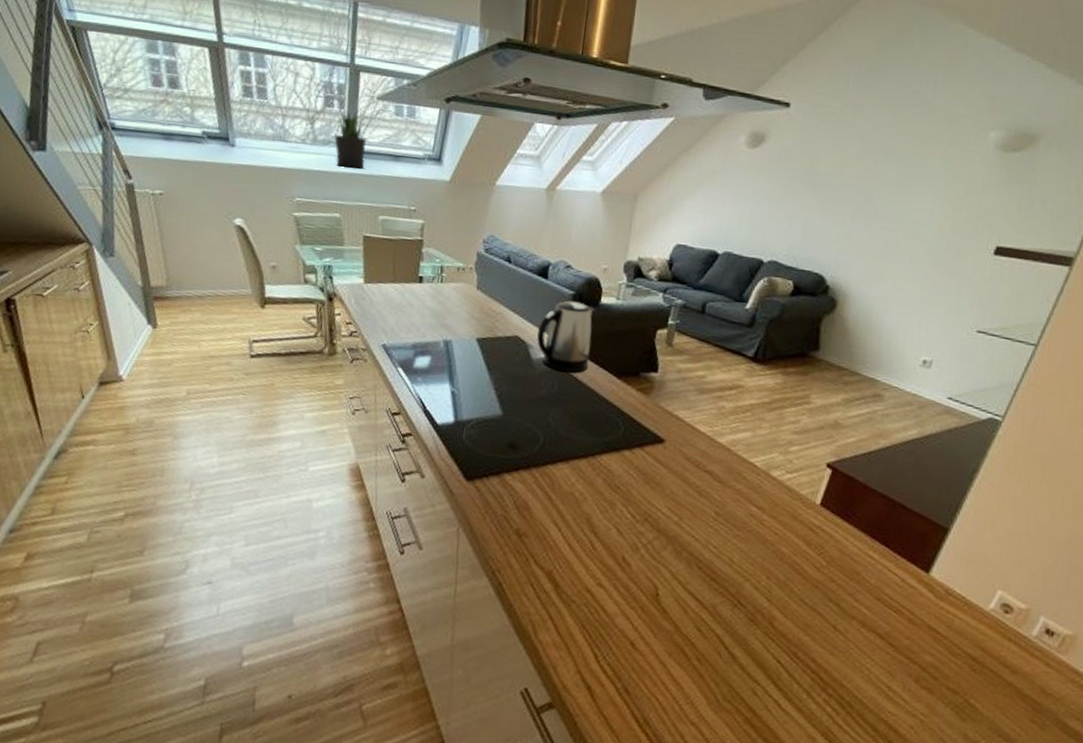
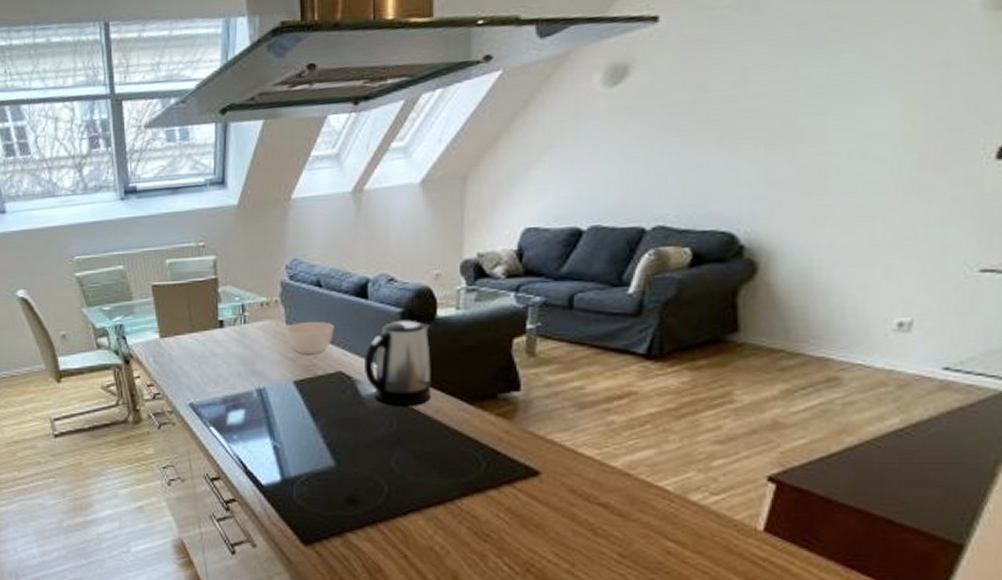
planter: present [334,108,366,169] -> none [104,147,141,214]
bowl: none [475,289,517,319] -> present [285,322,334,356]

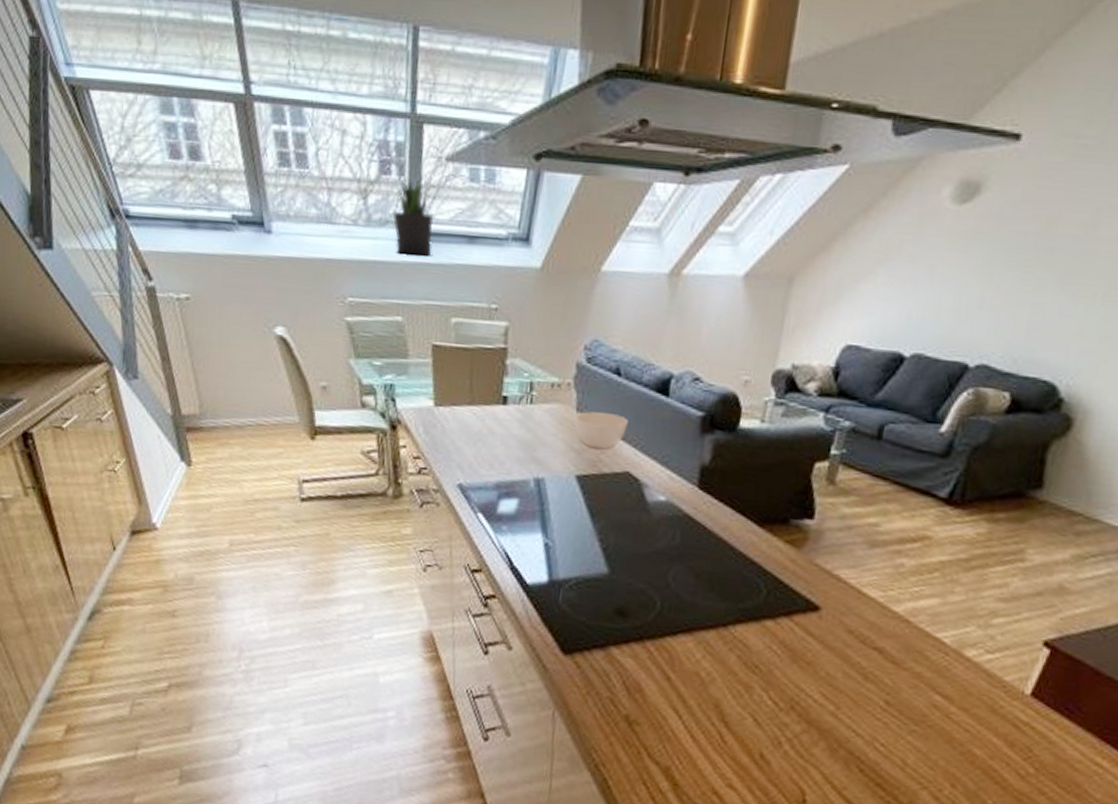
planter: none [104,147,141,214] -> present [392,175,433,257]
kettle: present [365,320,432,408] -> none [654,424,730,522]

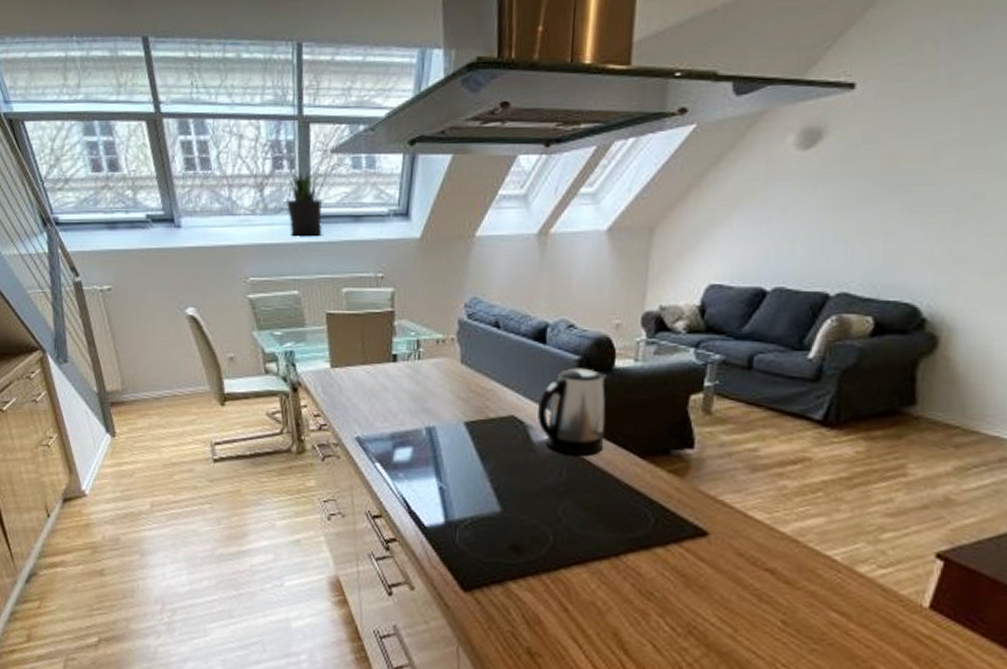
bowl: present [573,411,628,451] -> none [459,363,510,398]
kettle: none [654,424,730,522] -> present [538,368,607,458]

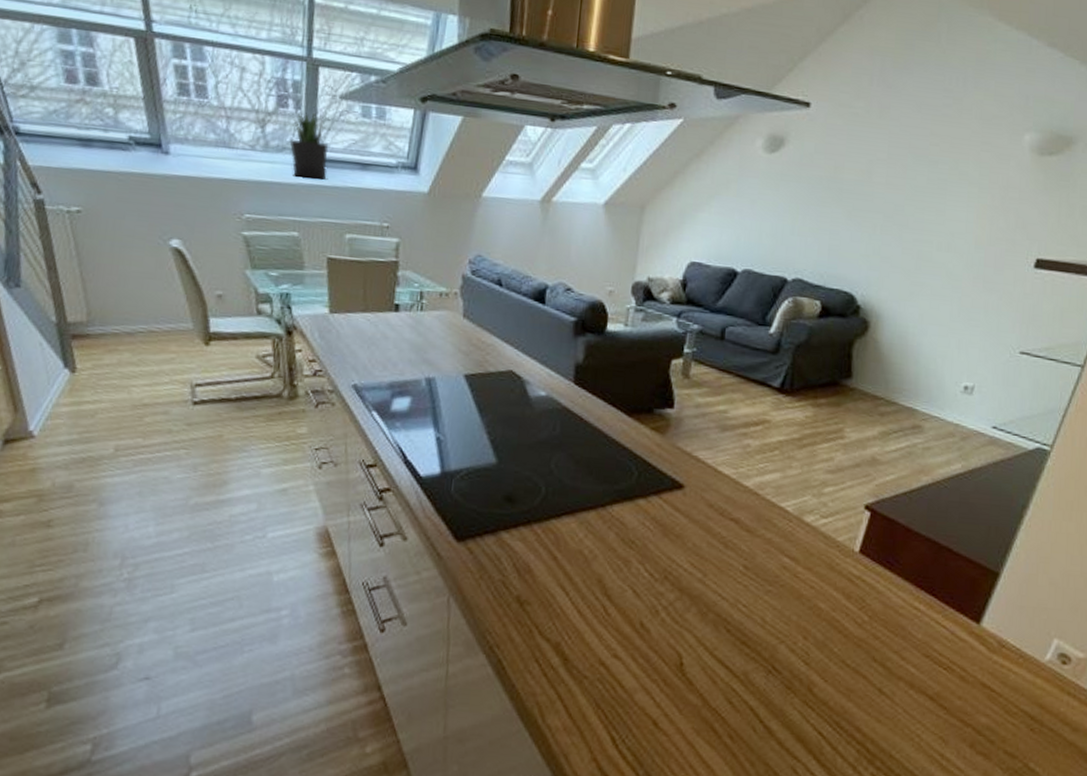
kettle: present [538,368,607,458] -> none [535,328,599,413]

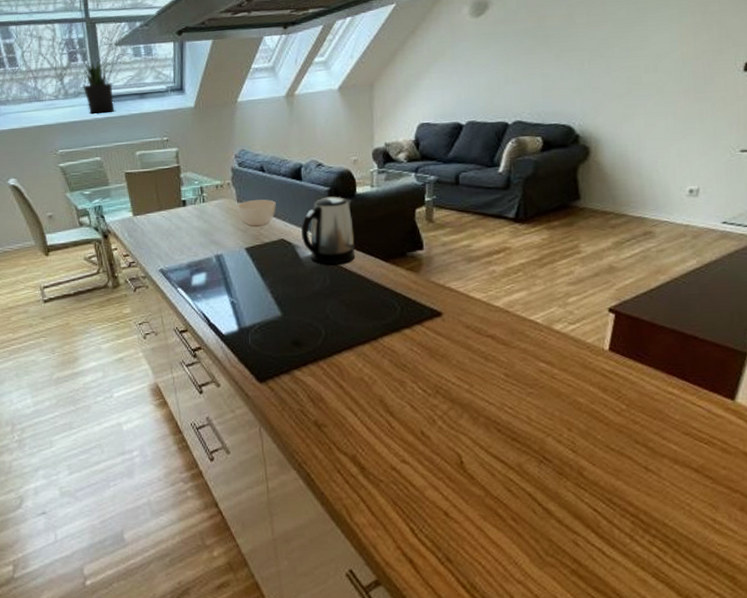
bowl: none [461,317,510,352] -> present [236,199,276,228]
kettle: none [535,328,599,413] -> present [301,196,356,267]

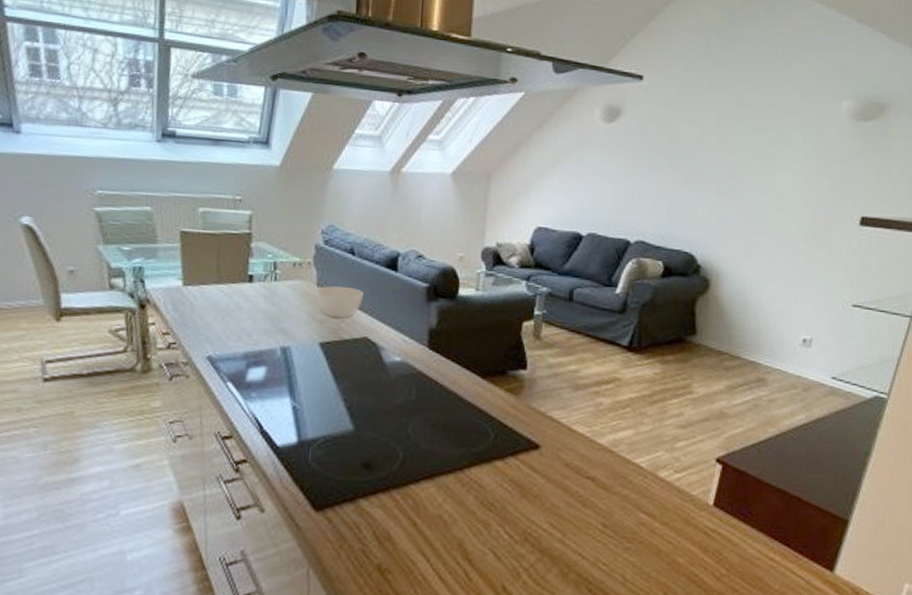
planter: present [82,60,114,115] -> none [142,88,180,156]
kettle: present [301,196,356,267] -> none [389,294,452,378]

